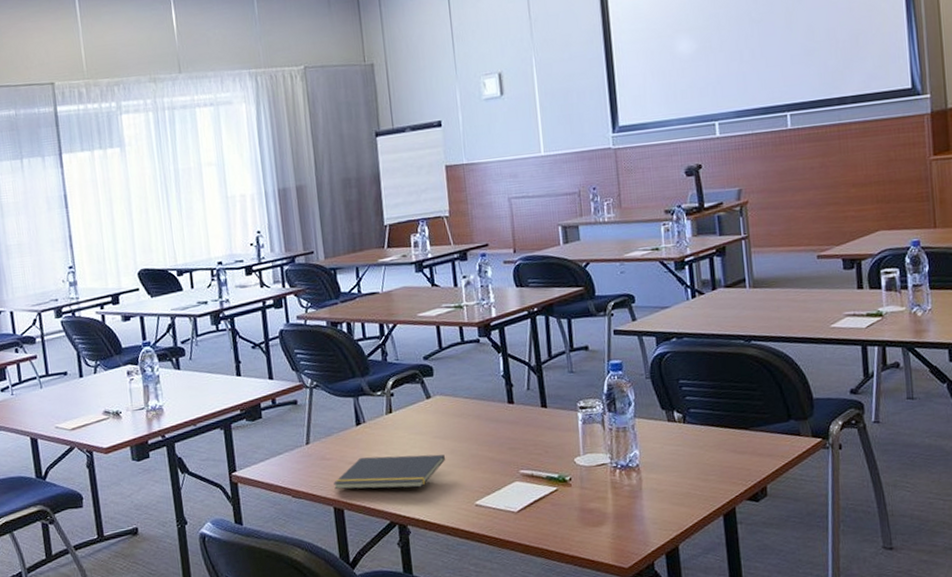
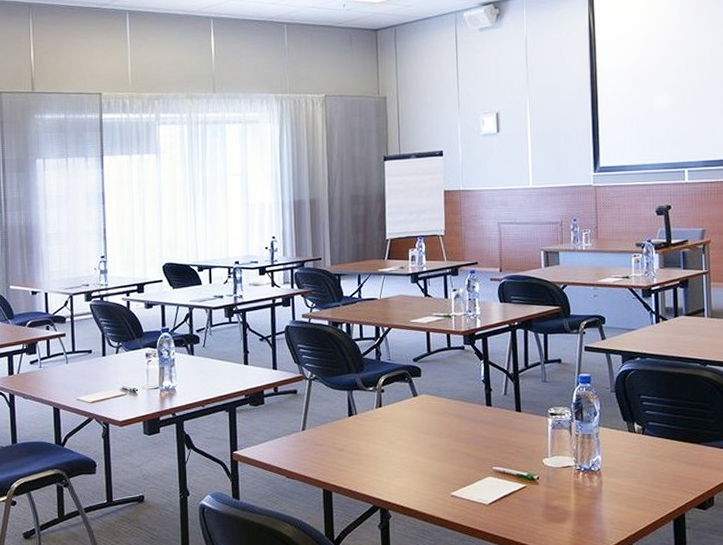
notepad: present [334,454,446,490] -> none [325,445,427,477]

